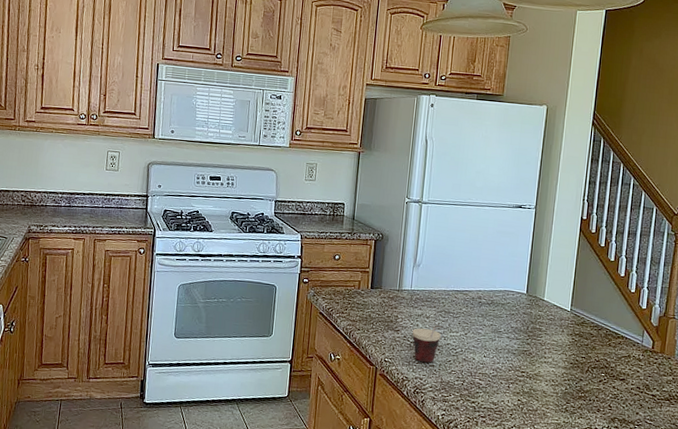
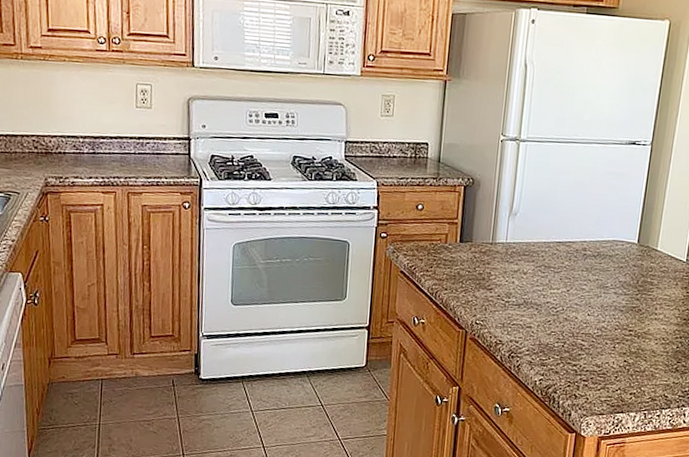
cup: present [412,325,444,363] -> none [507,281,543,324]

